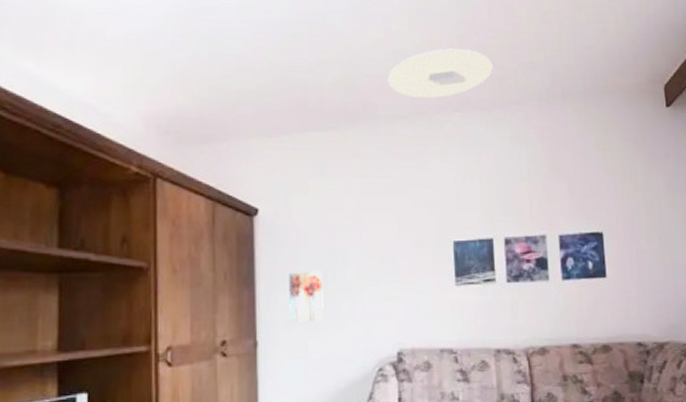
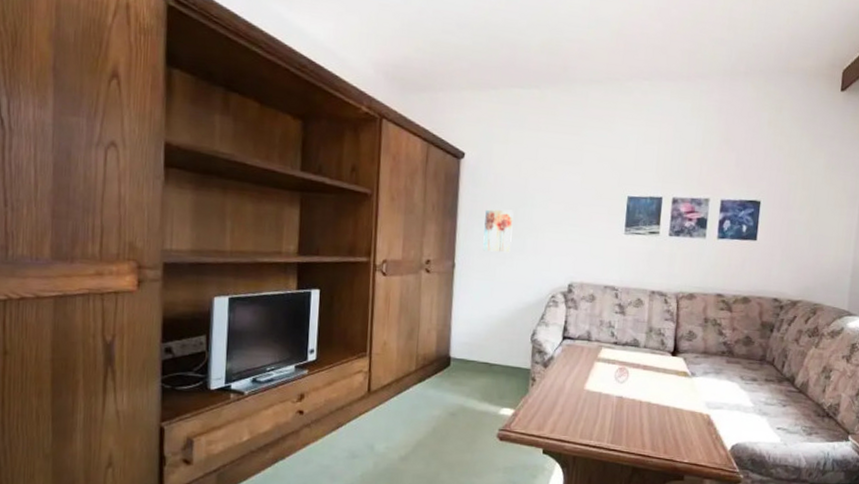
ceiling light: present [387,48,493,99] -> none [588,19,686,67]

